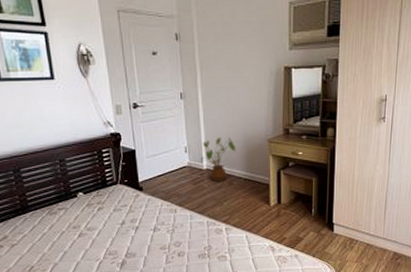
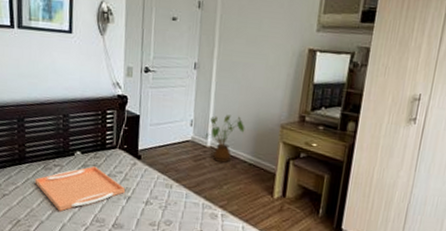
serving tray: none [41,204,133,251] -> present [34,166,126,212]

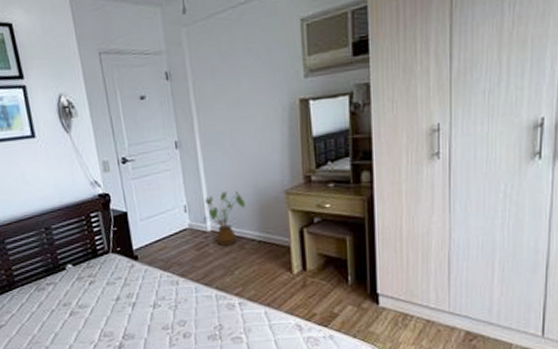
serving tray: present [34,166,126,212] -> none [29,277,129,333]

